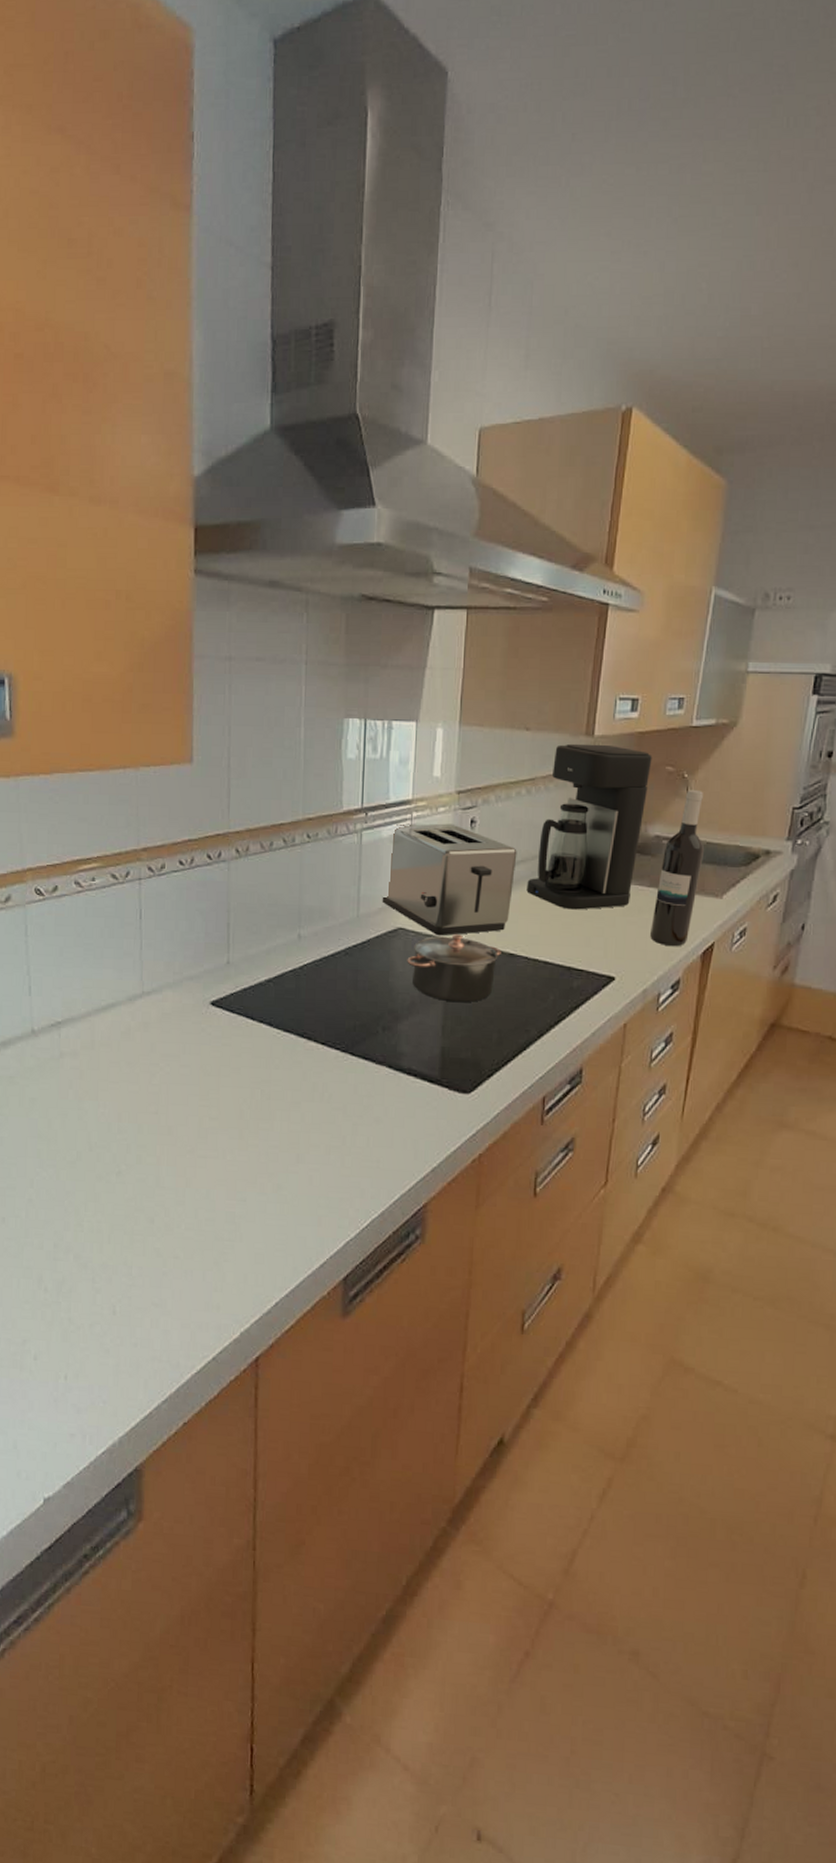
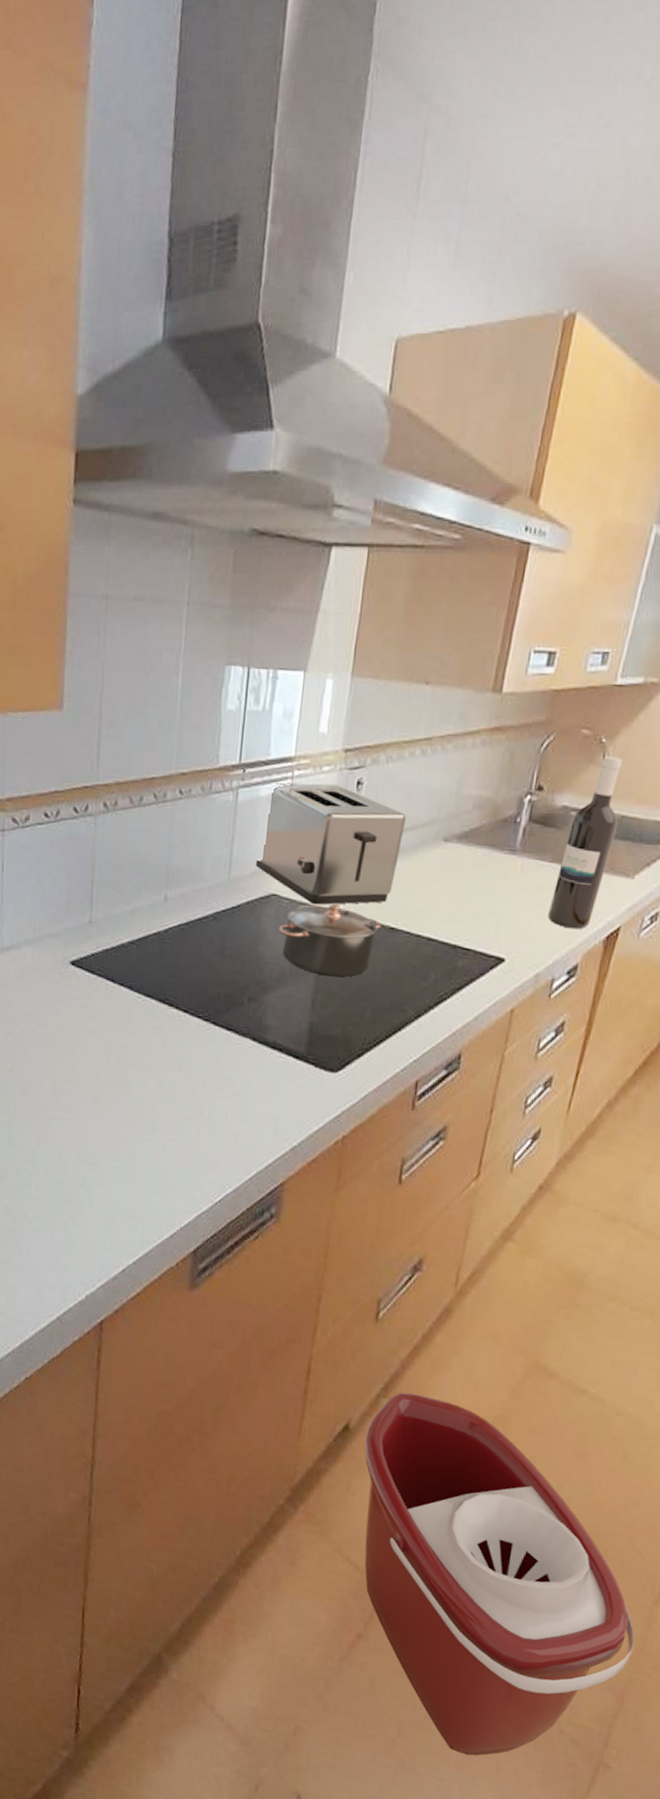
bucket: none [519,1400,785,1765] -> present [364,1392,635,1756]
coffee maker: present [526,743,652,910] -> none [413,700,567,884]

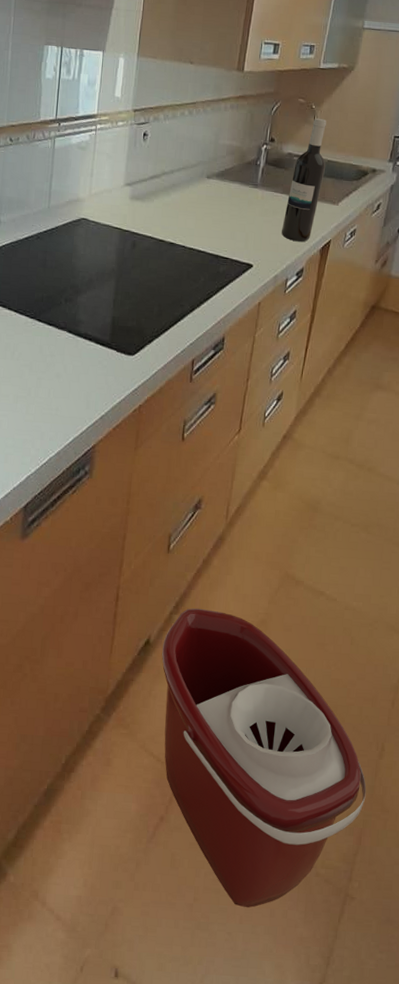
toaster: present [255,783,406,905] -> none [69,134,180,226]
cooking pot: present [278,903,381,977] -> none [87,225,164,281]

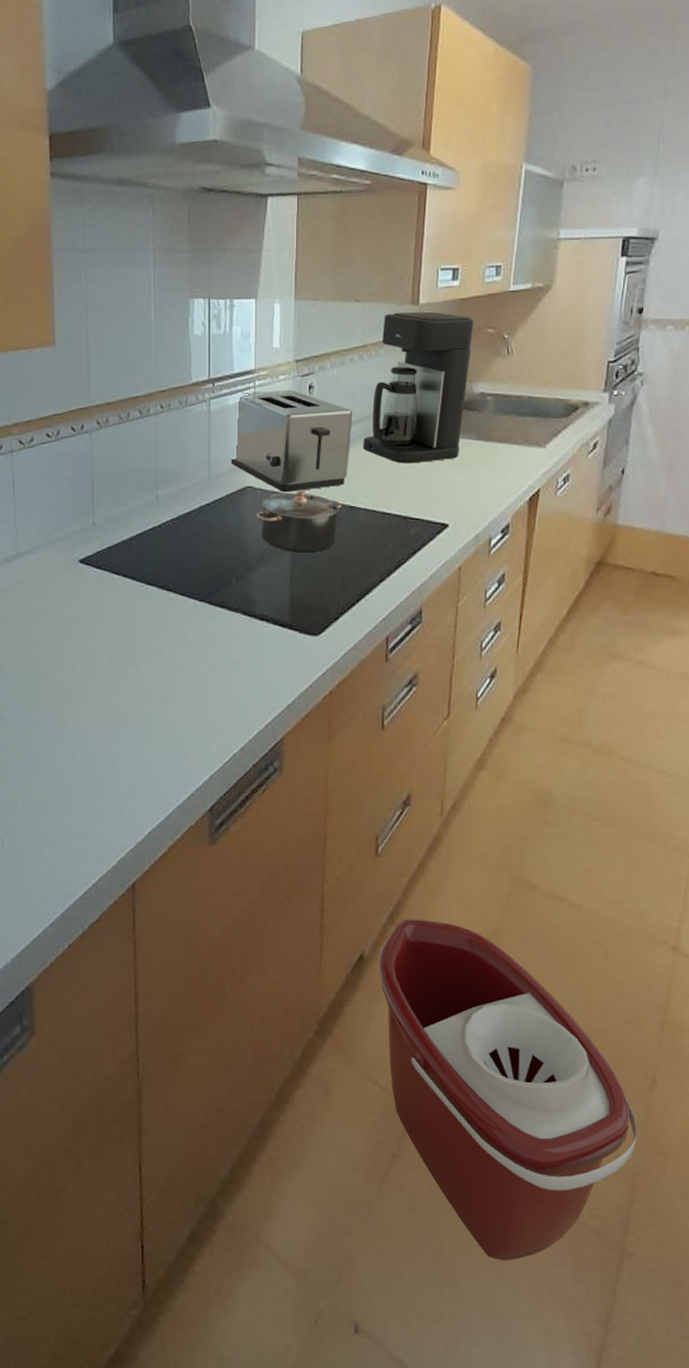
toaster: none [69,134,180,226] -> present [230,390,353,493]
cooking pot: none [87,225,164,281] -> present [256,490,342,553]
coffee maker: none [186,76,288,210] -> present [363,311,474,464]
wine bottle: present [281,118,327,242] -> none [478,349,527,494]

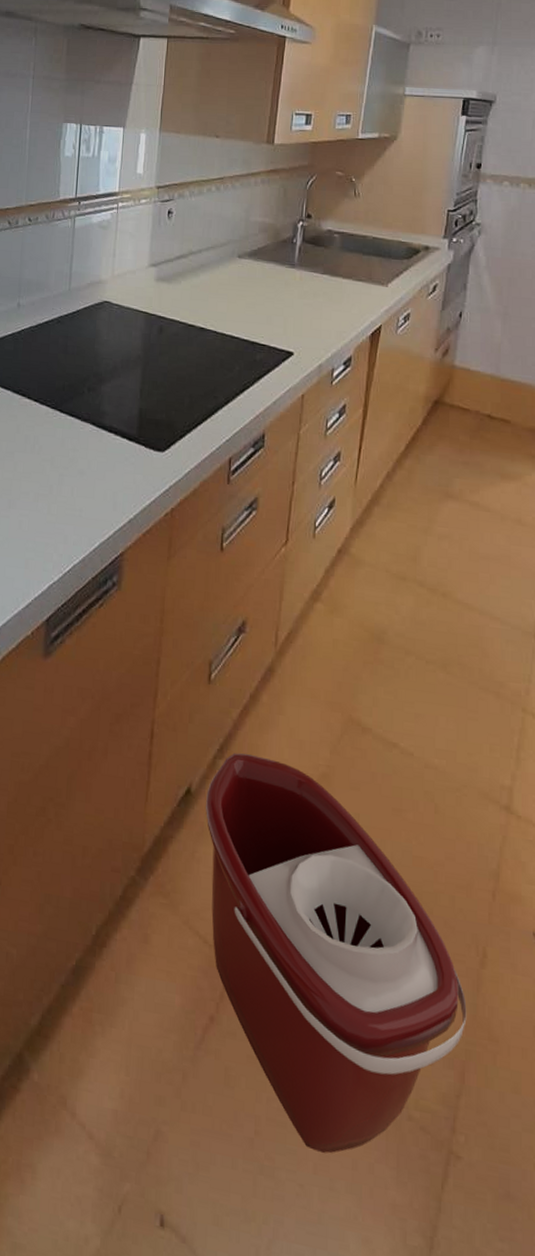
toaster: present [230,390,353,493] -> none [90,212,208,310]
cooking pot: present [256,490,342,553] -> none [111,308,193,369]
coffee maker: present [363,311,474,464] -> none [215,149,324,292]

